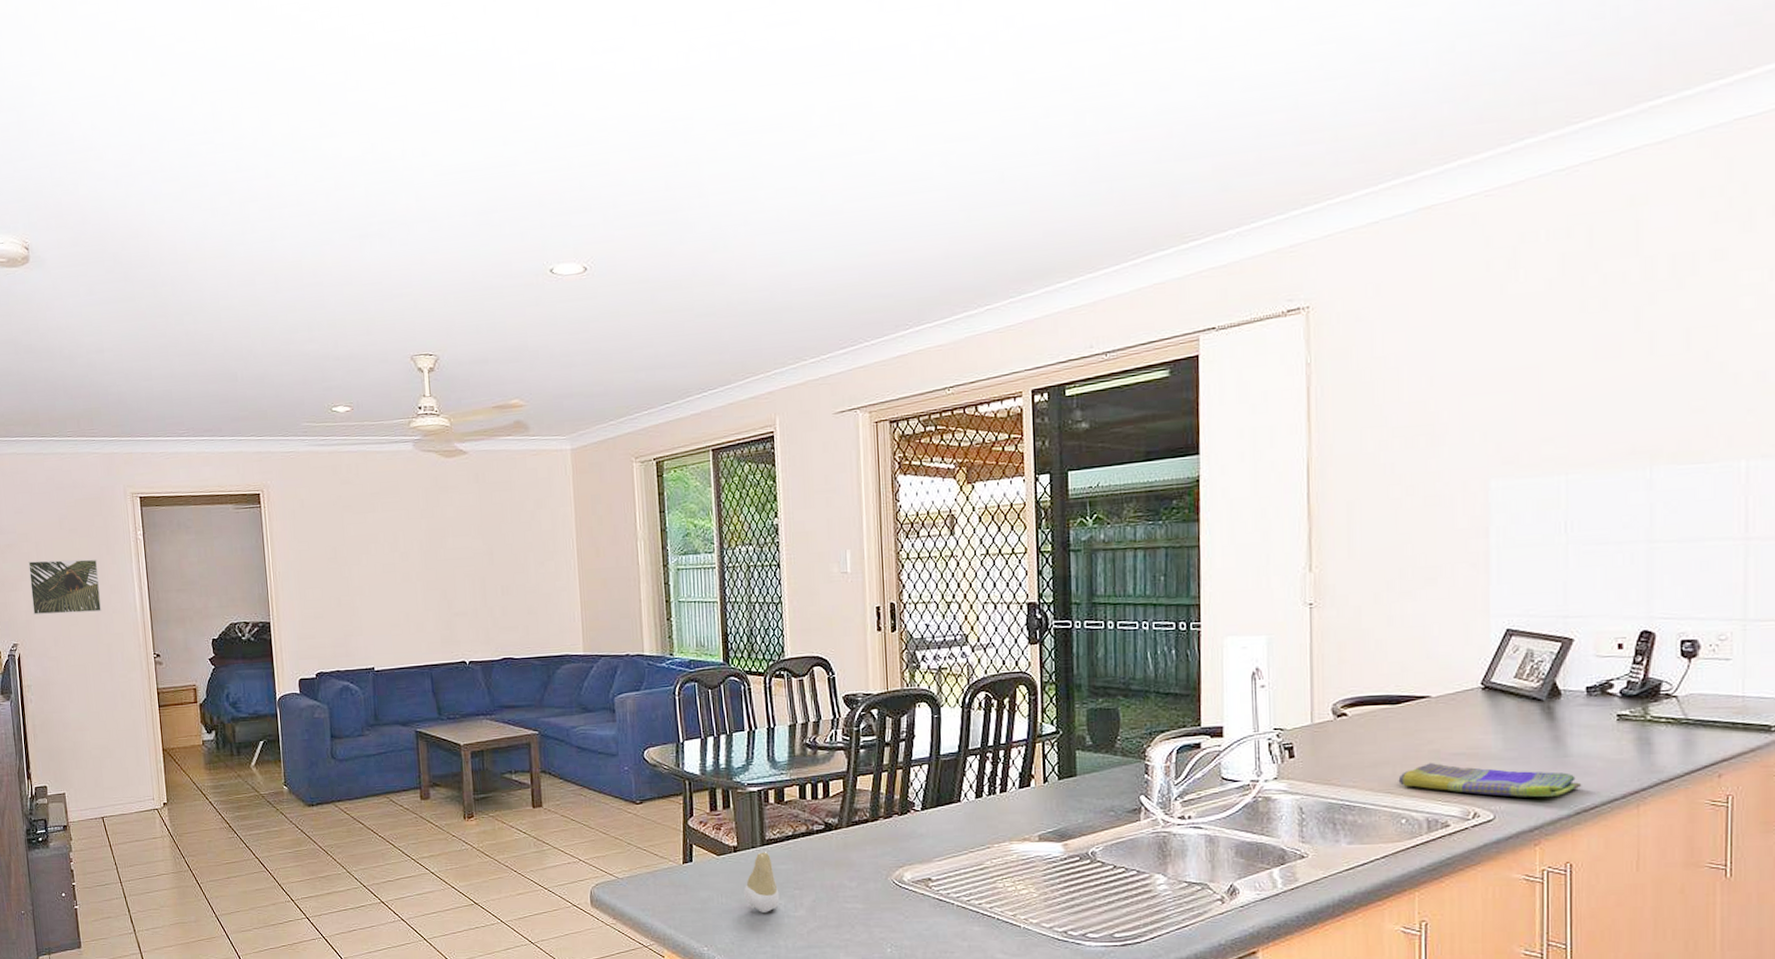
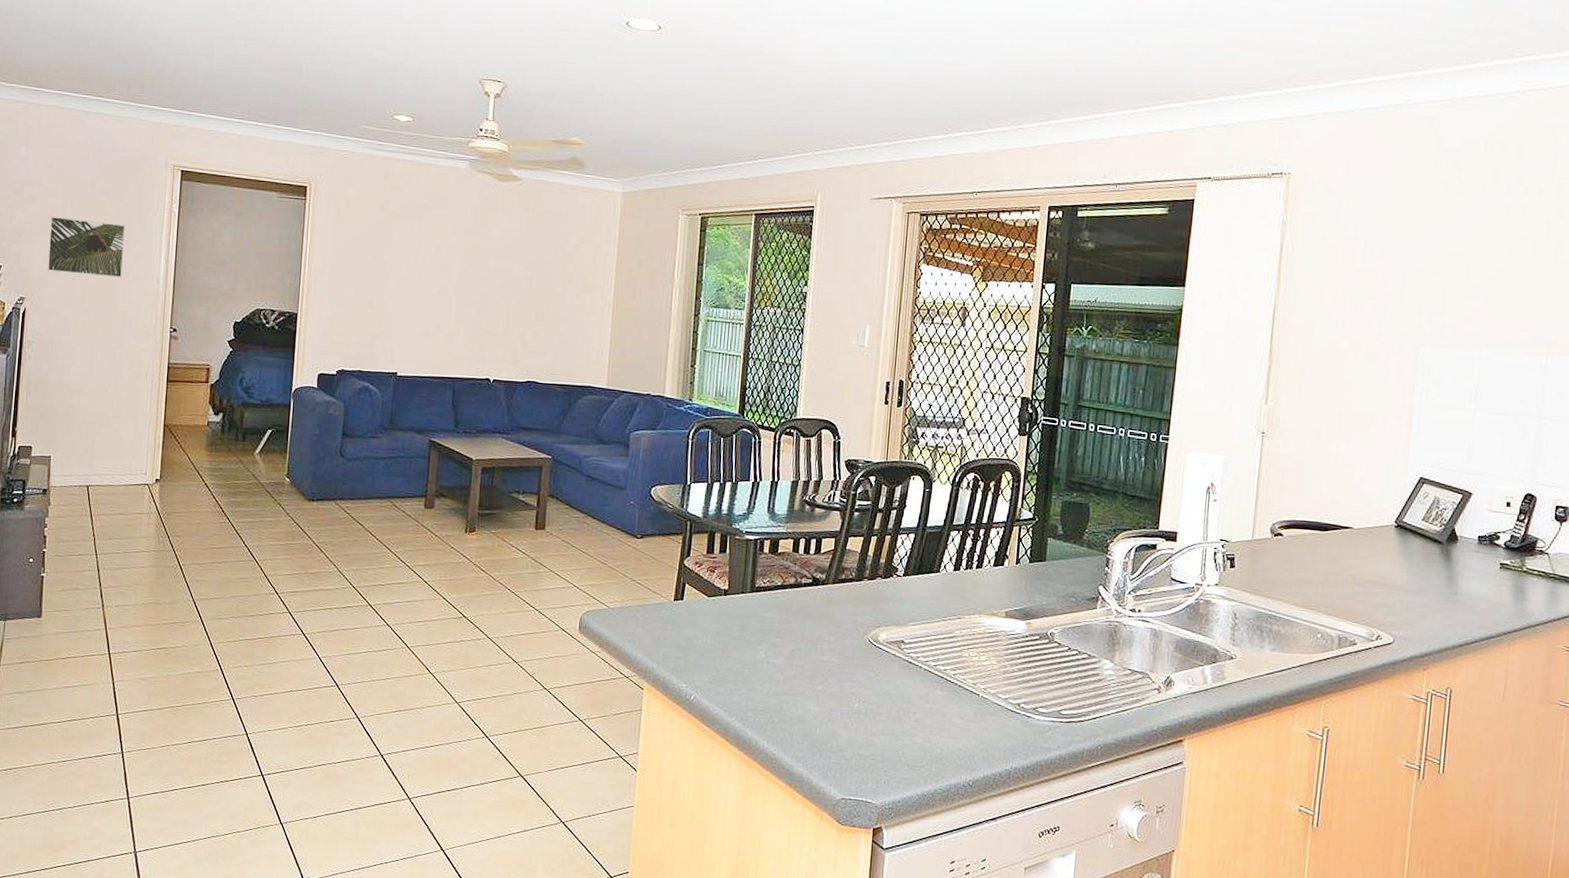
tooth: present [744,852,780,912] -> none [728,598,762,657]
dish towel: present [1398,762,1582,798] -> none [1318,585,1467,629]

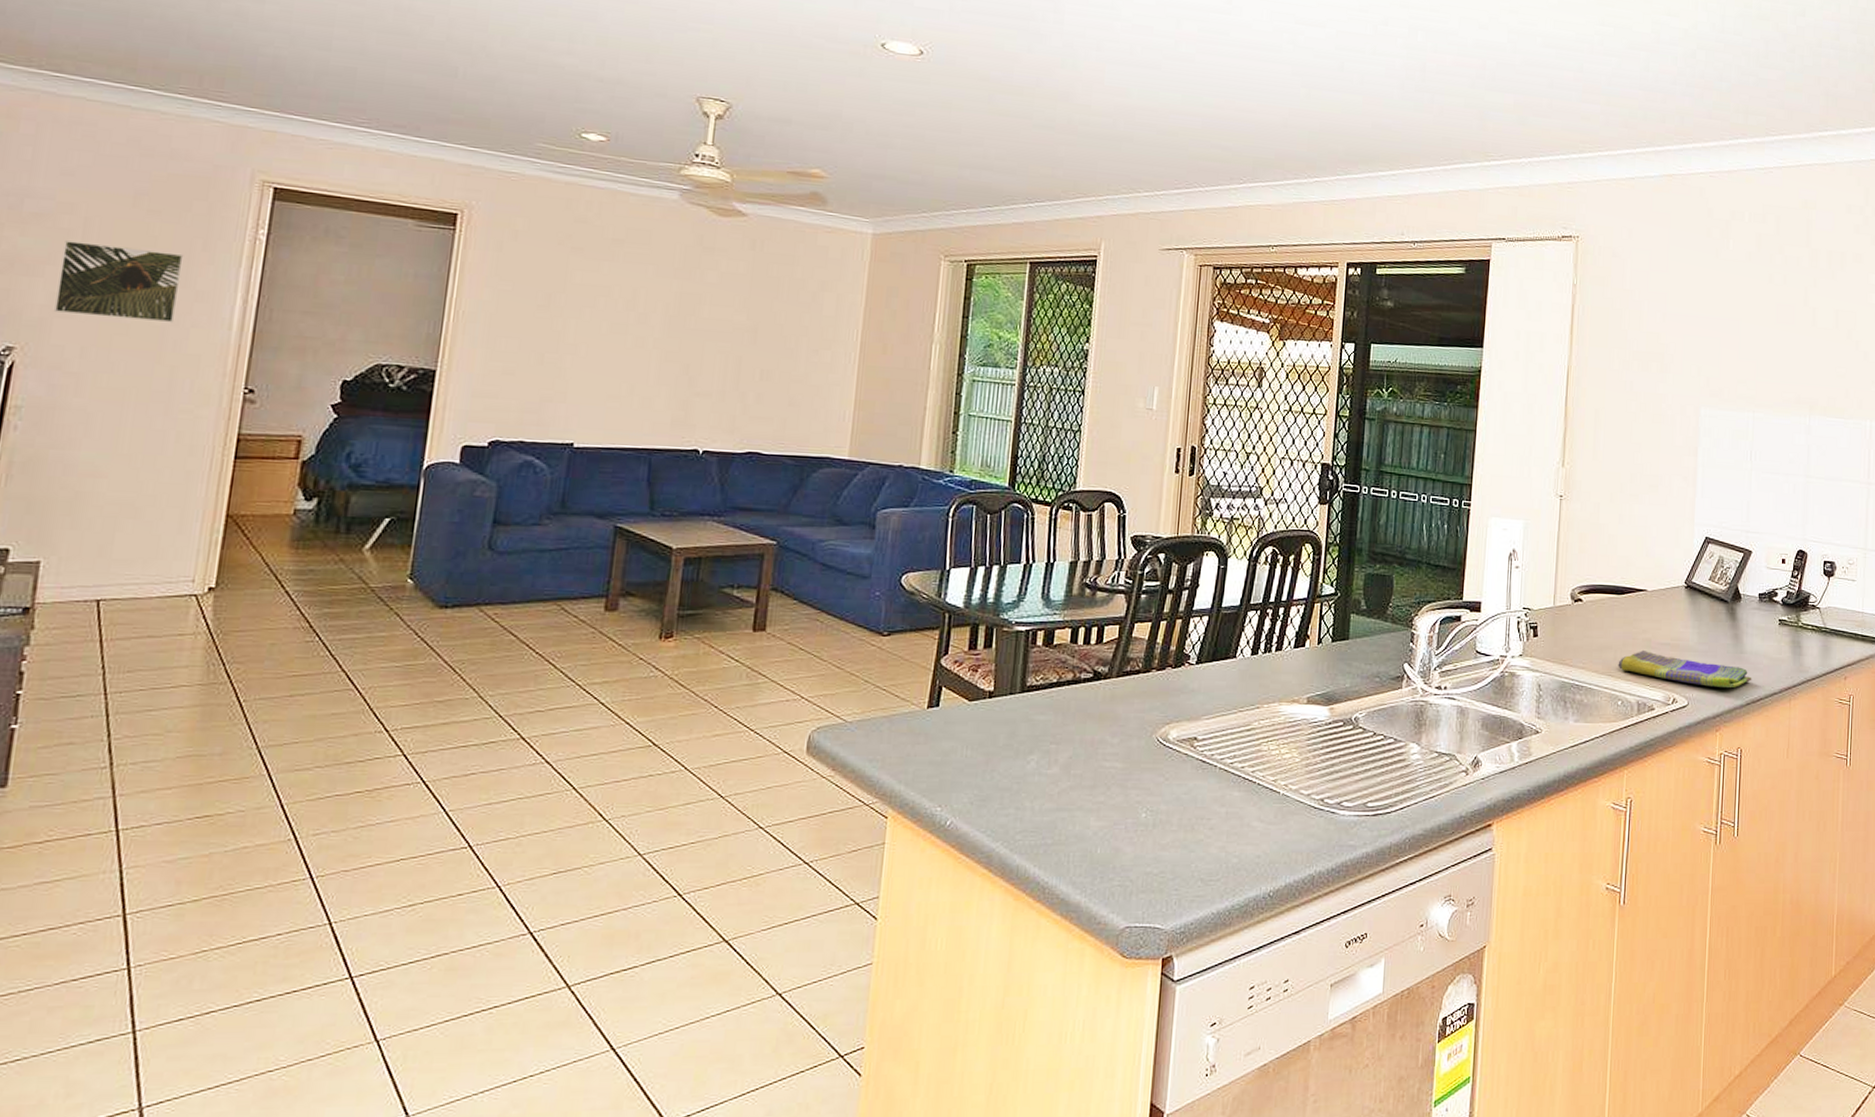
dish towel: none [1318,585,1467,629] -> present [1618,649,1752,689]

